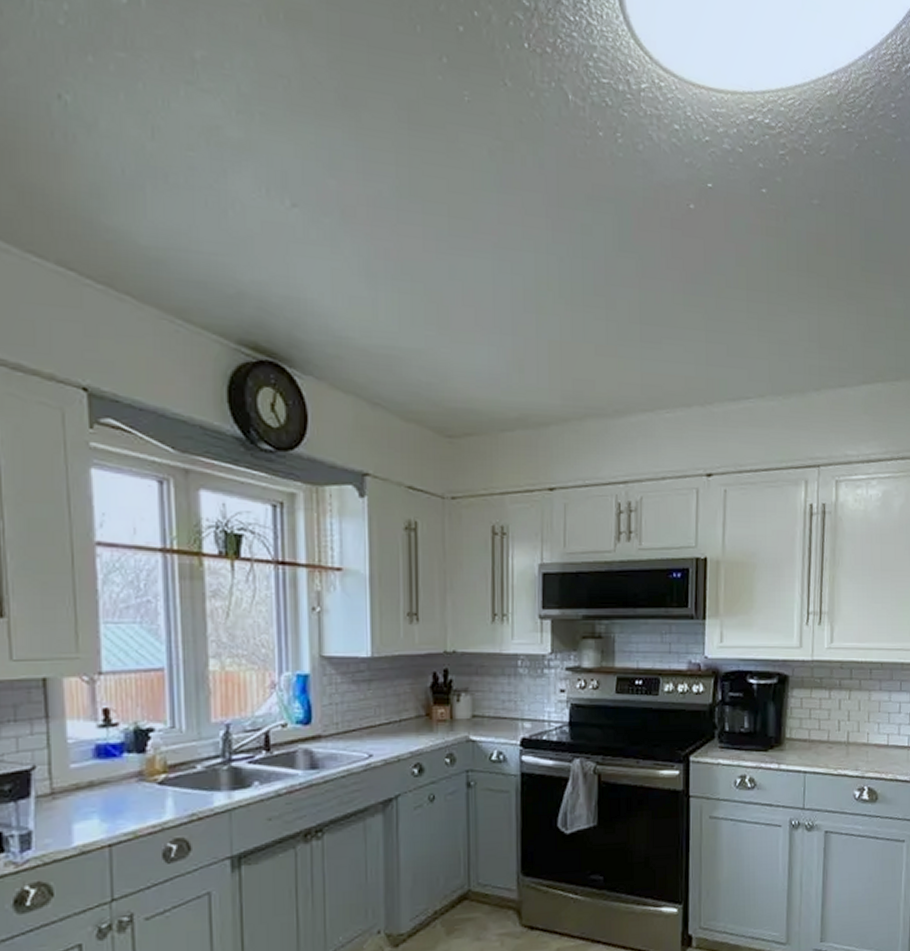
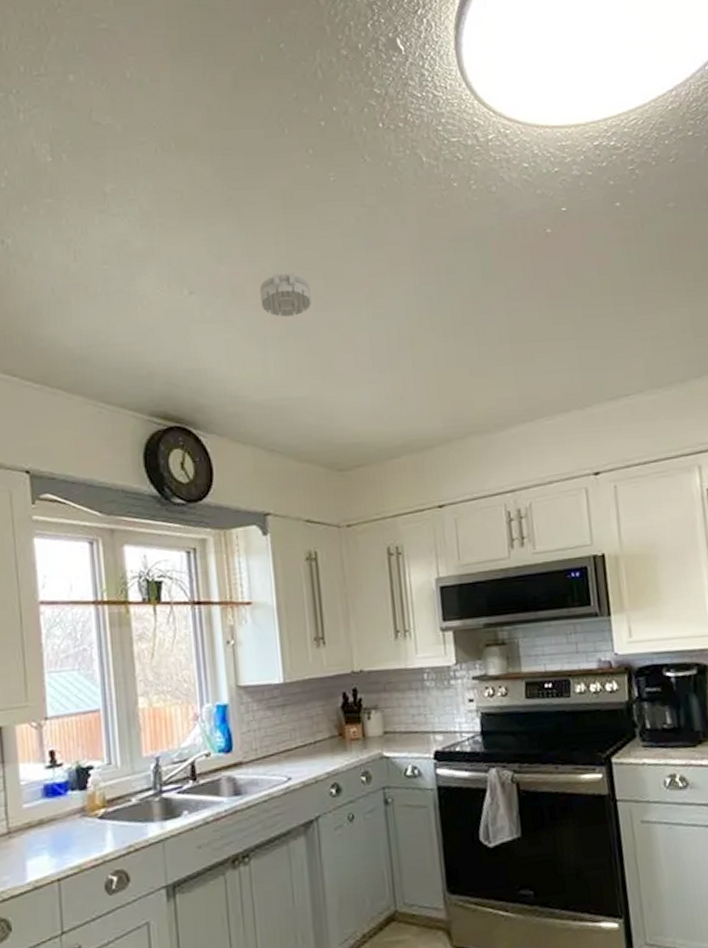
smoke detector: none [375,199,432,254] -> present [260,272,312,317]

